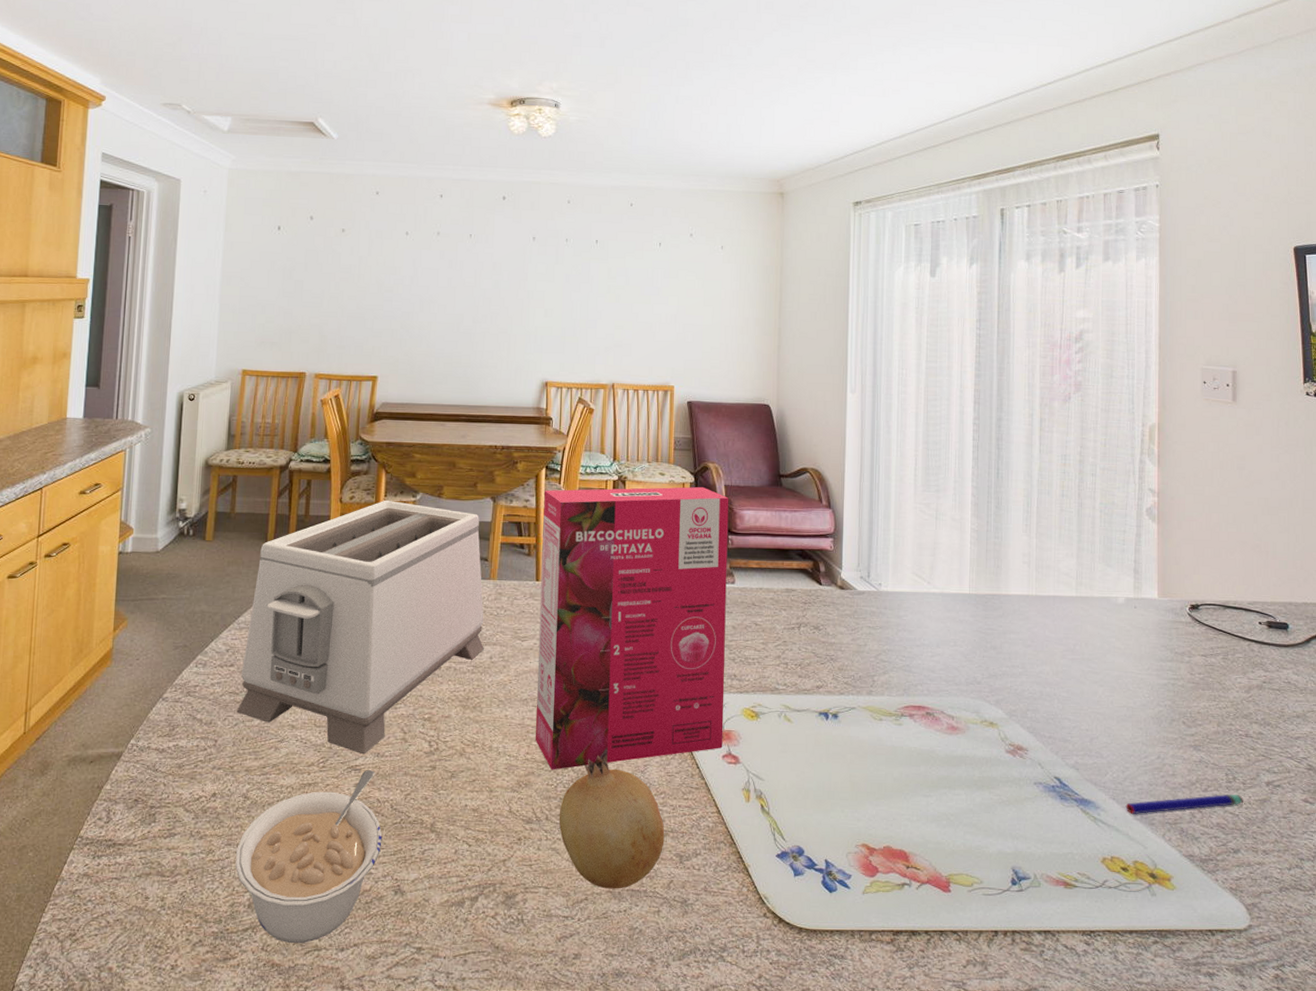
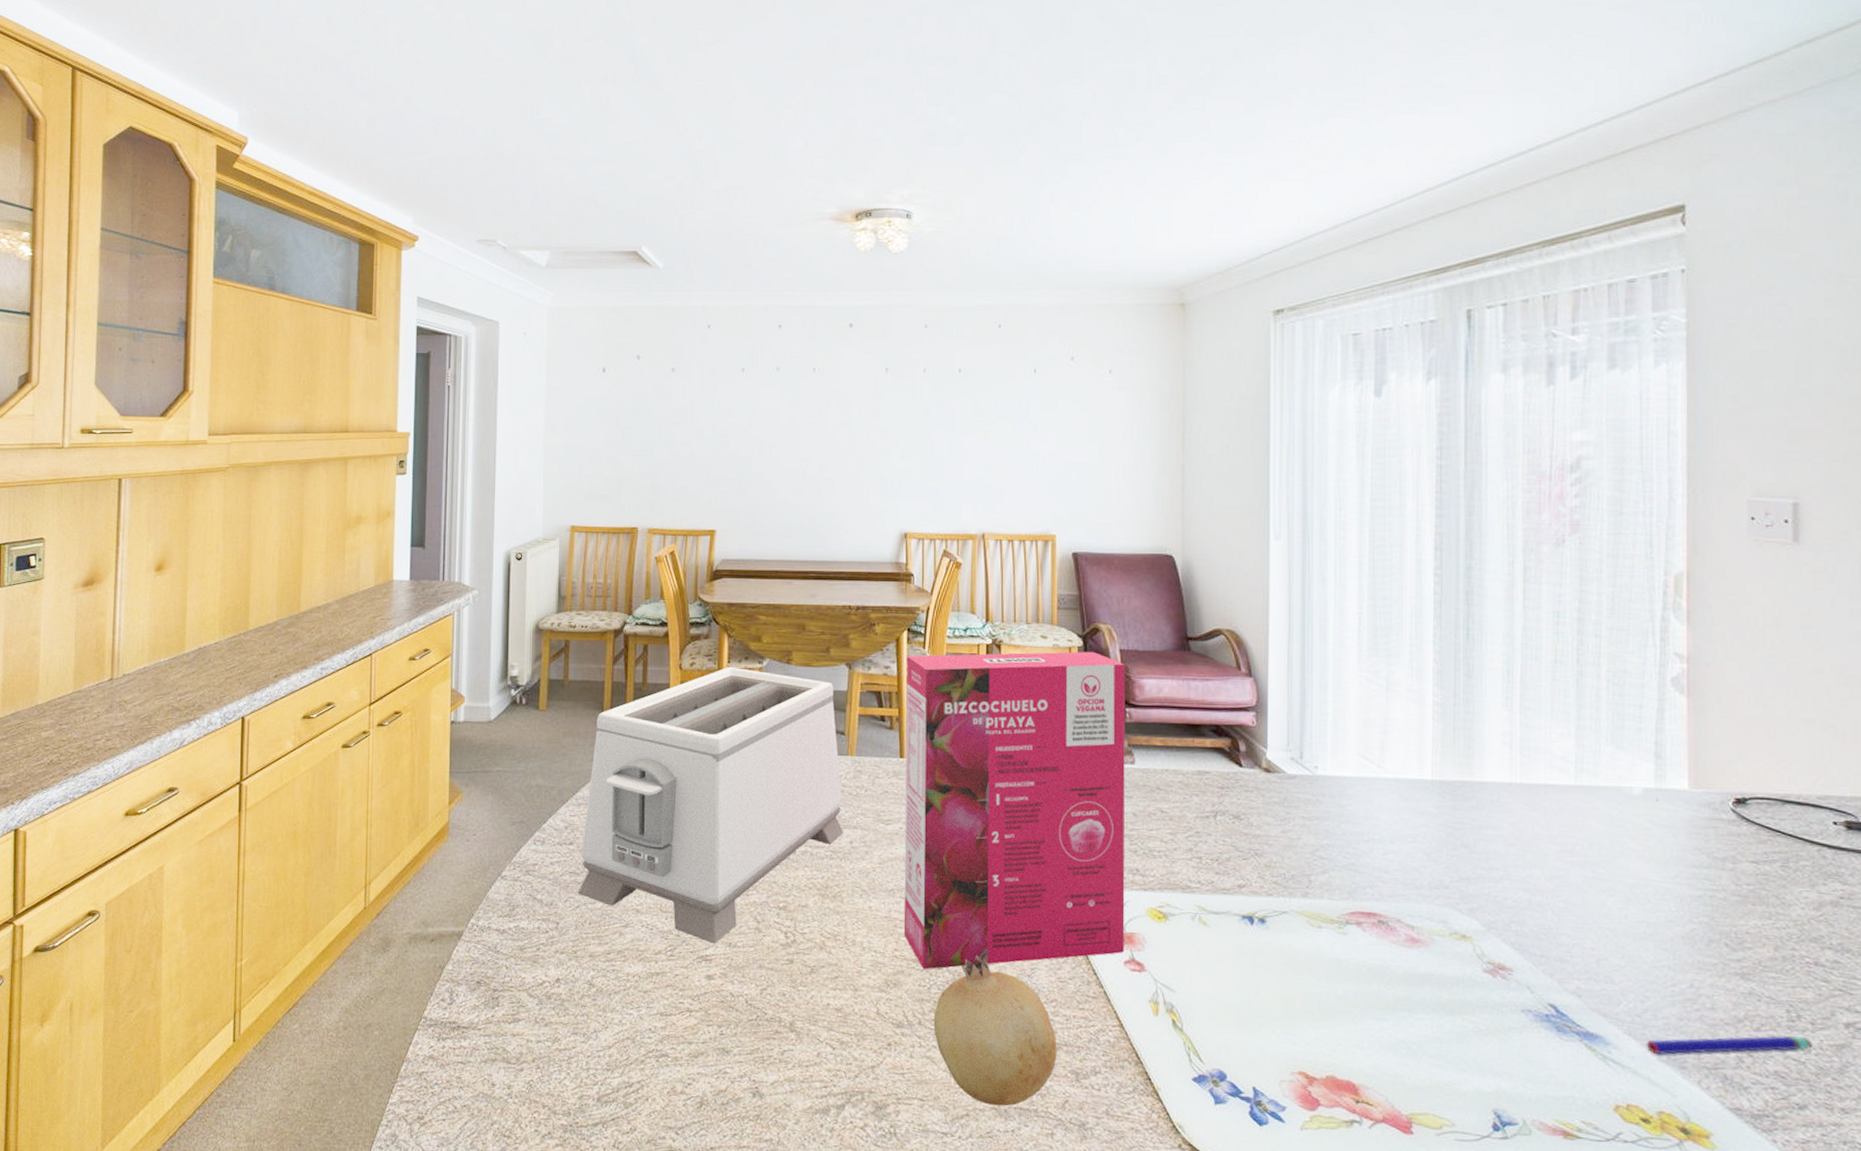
legume: present [234,770,383,944] -> none [582,961,738,1144]

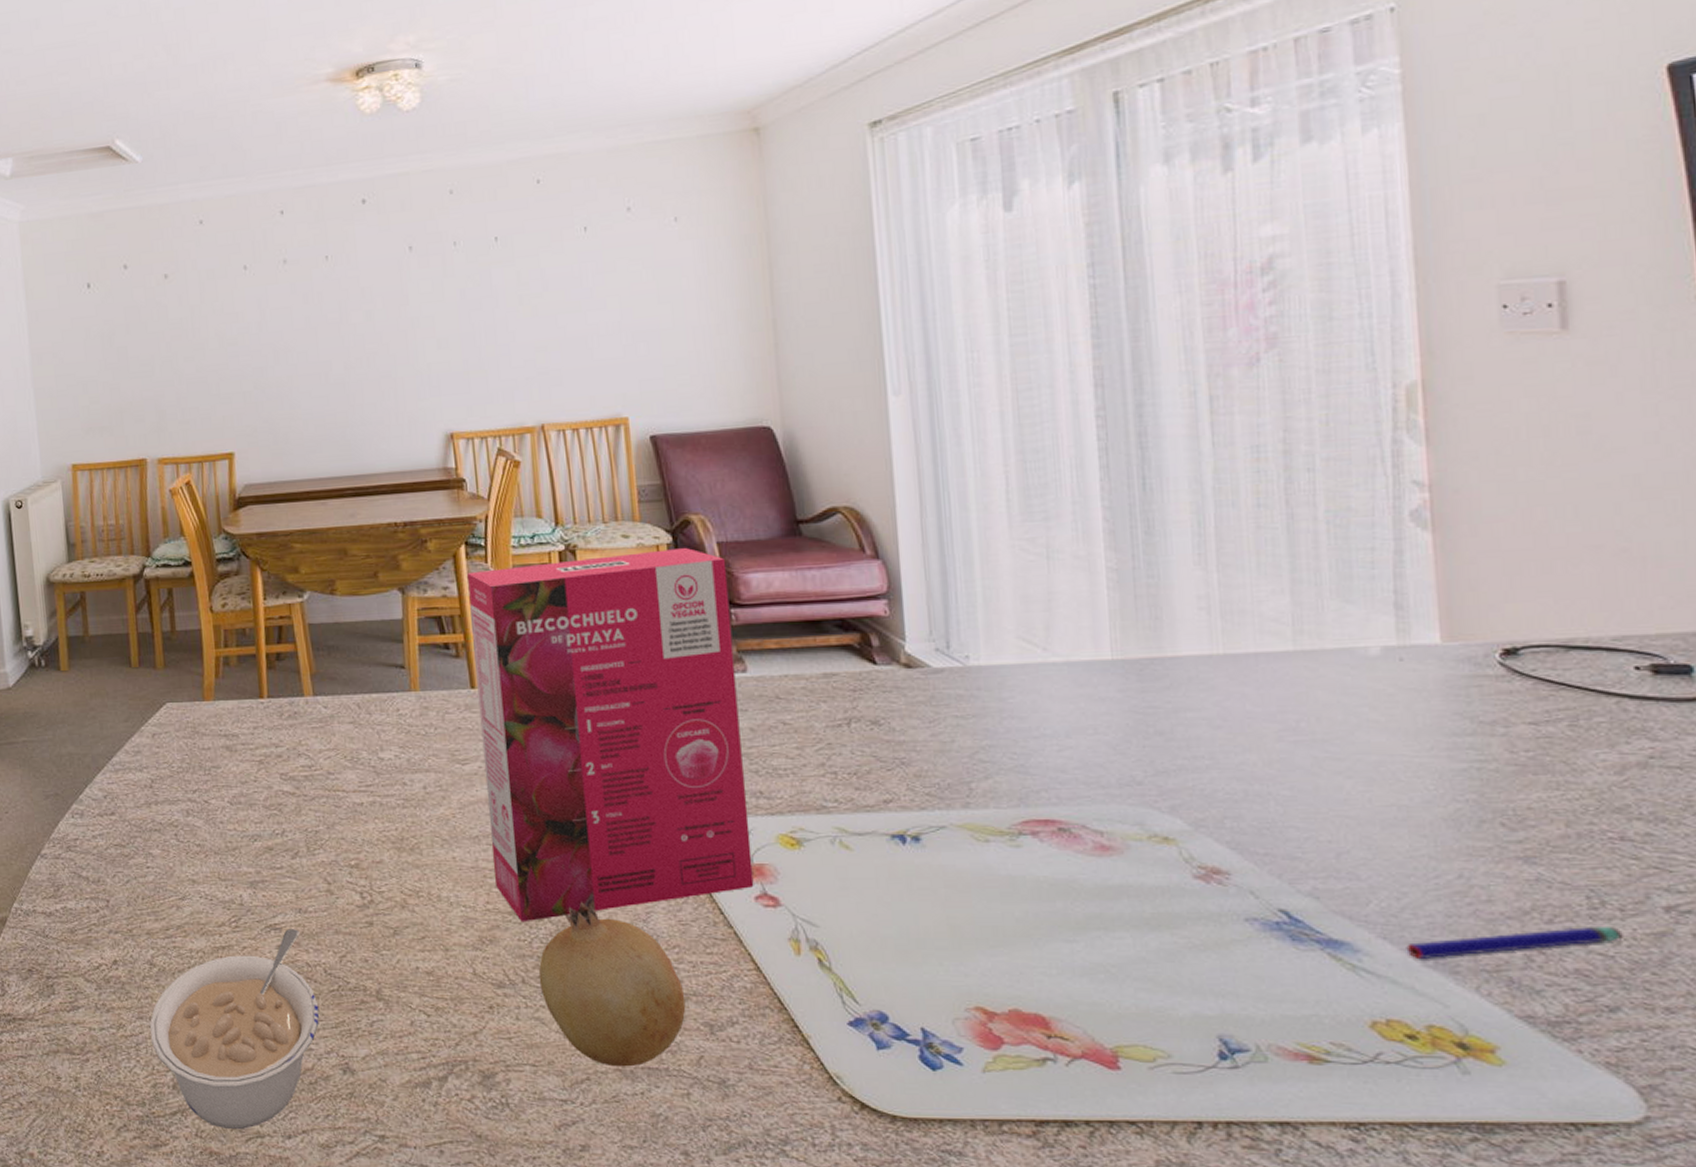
toaster: present [578,666,844,944] -> none [124,603,416,911]
legume: none [582,961,738,1144] -> present [149,929,320,1130]

